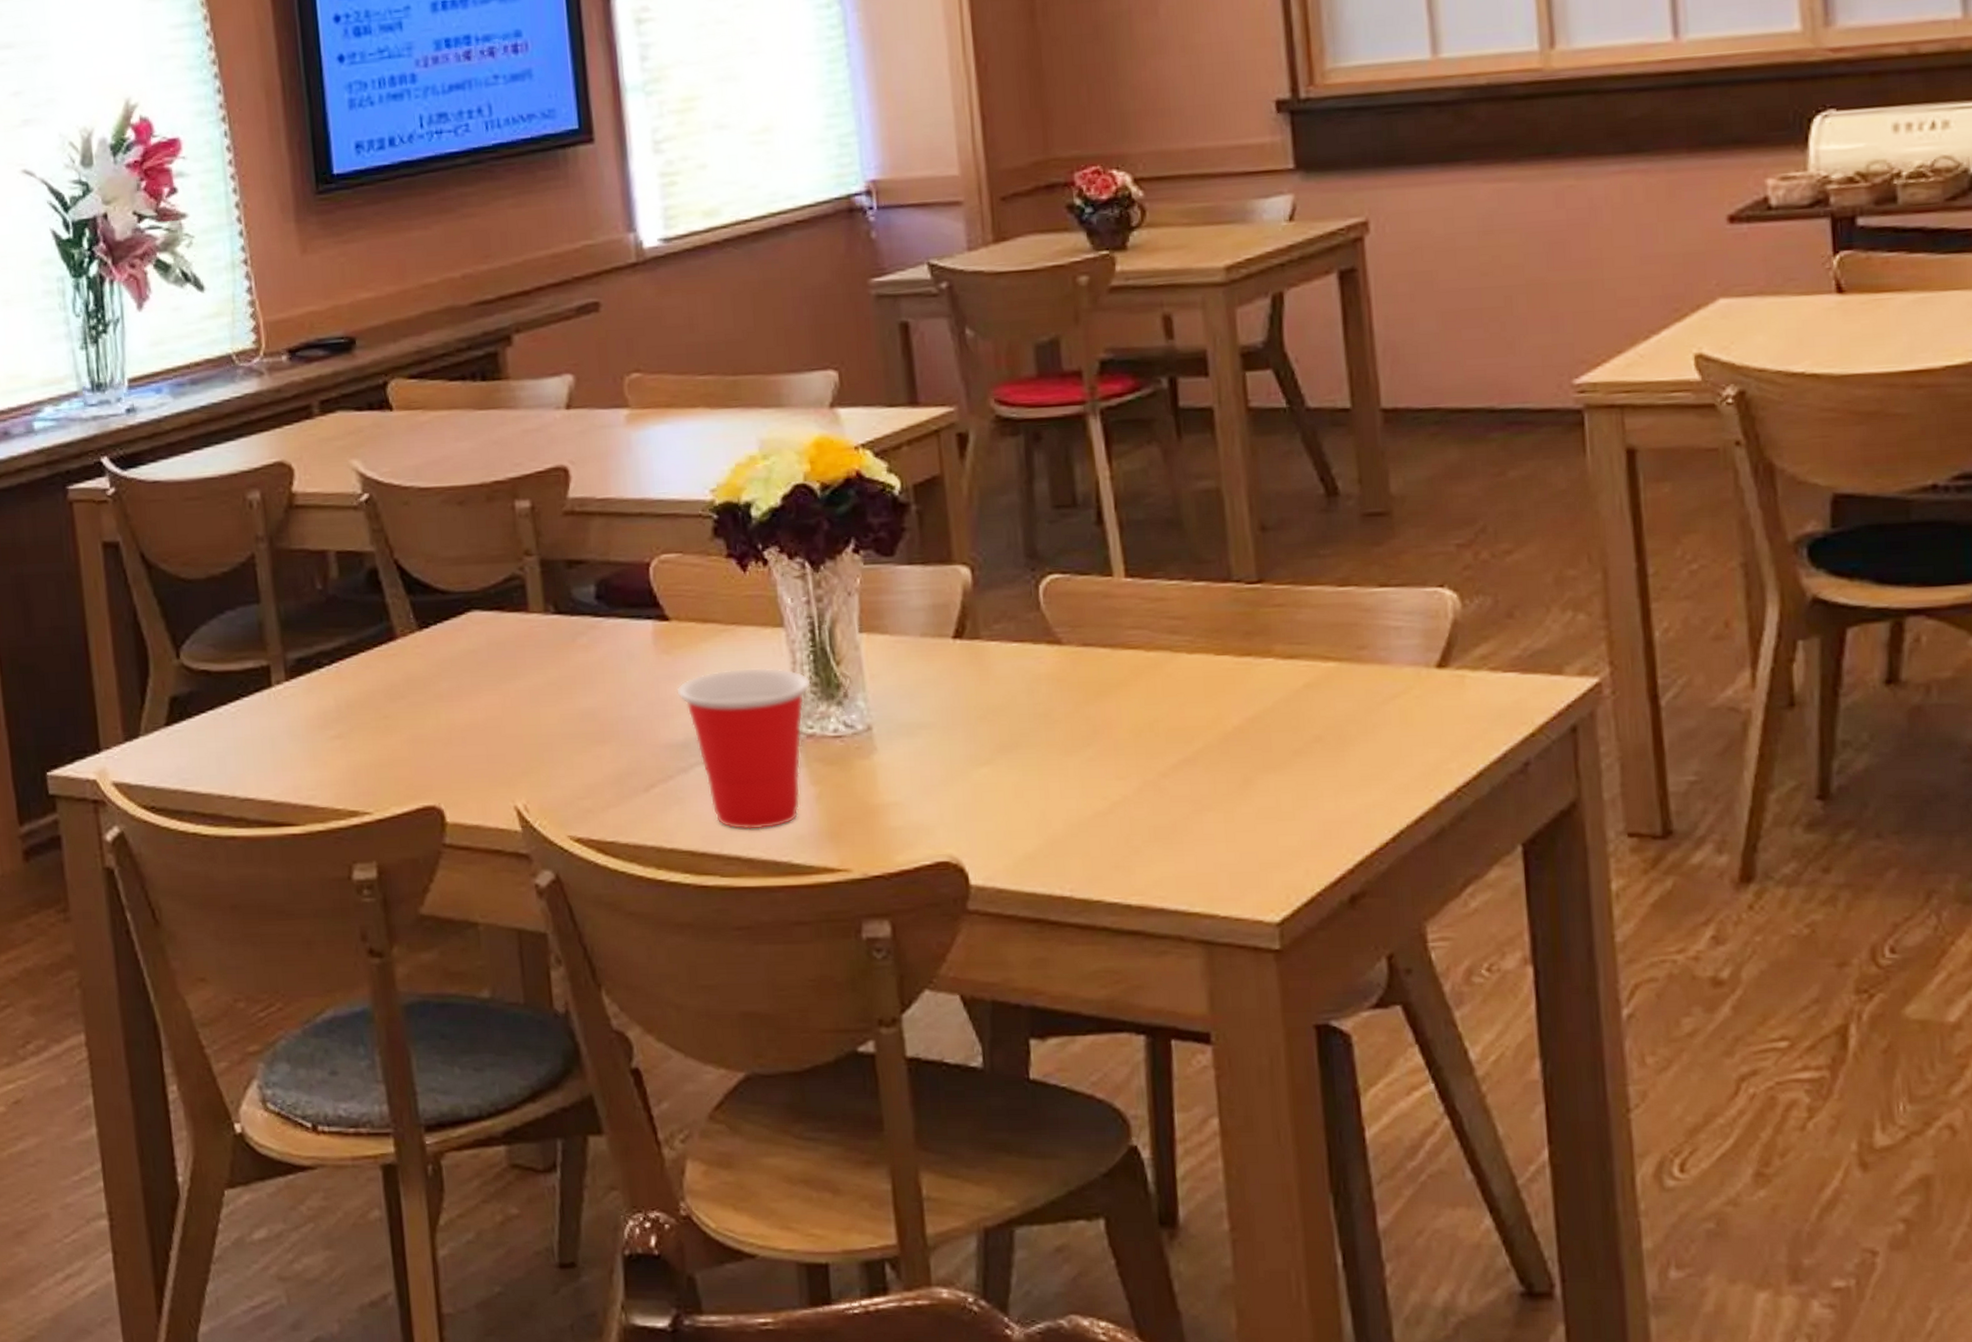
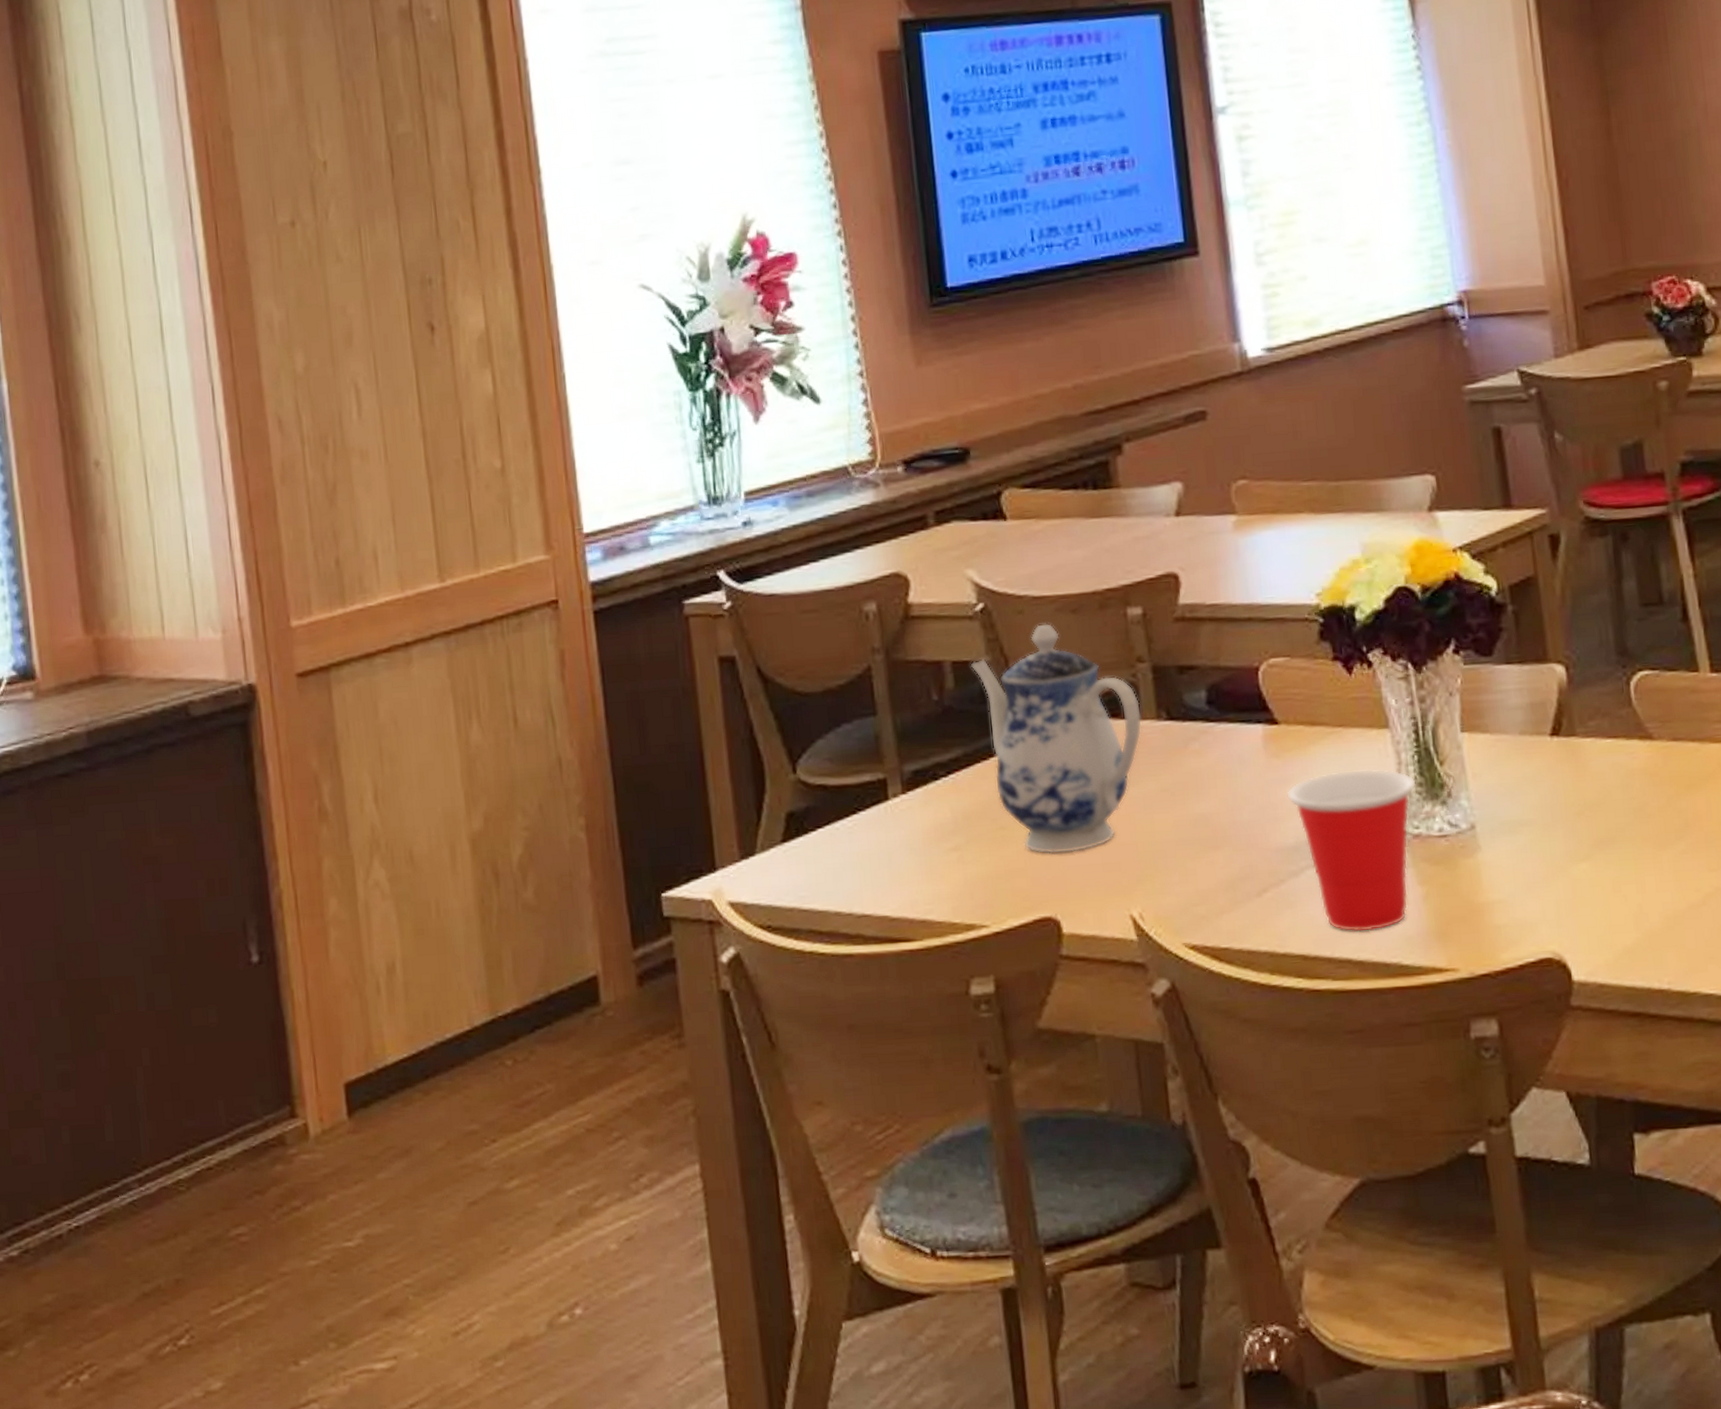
teapot: none [355,514,529,745] -> present [970,623,1143,854]

